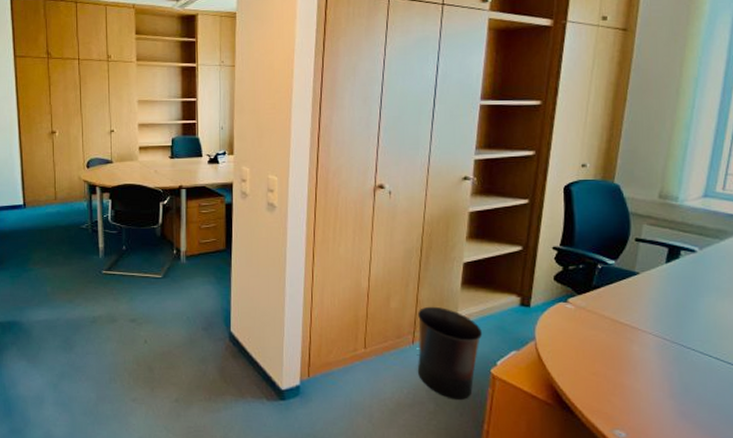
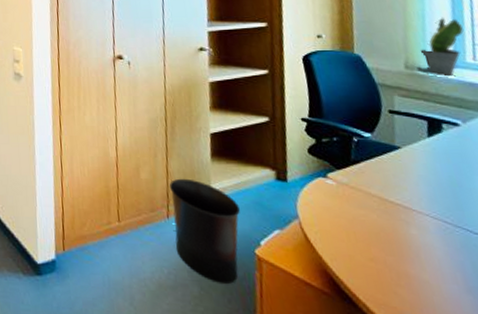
potted plant: none [669,147,720,206] -> present [416,17,464,77]

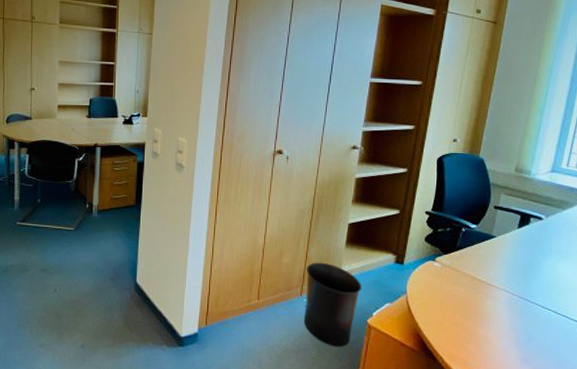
potted plant: present [416,17,464,77] -> none [524,128,566,179]

